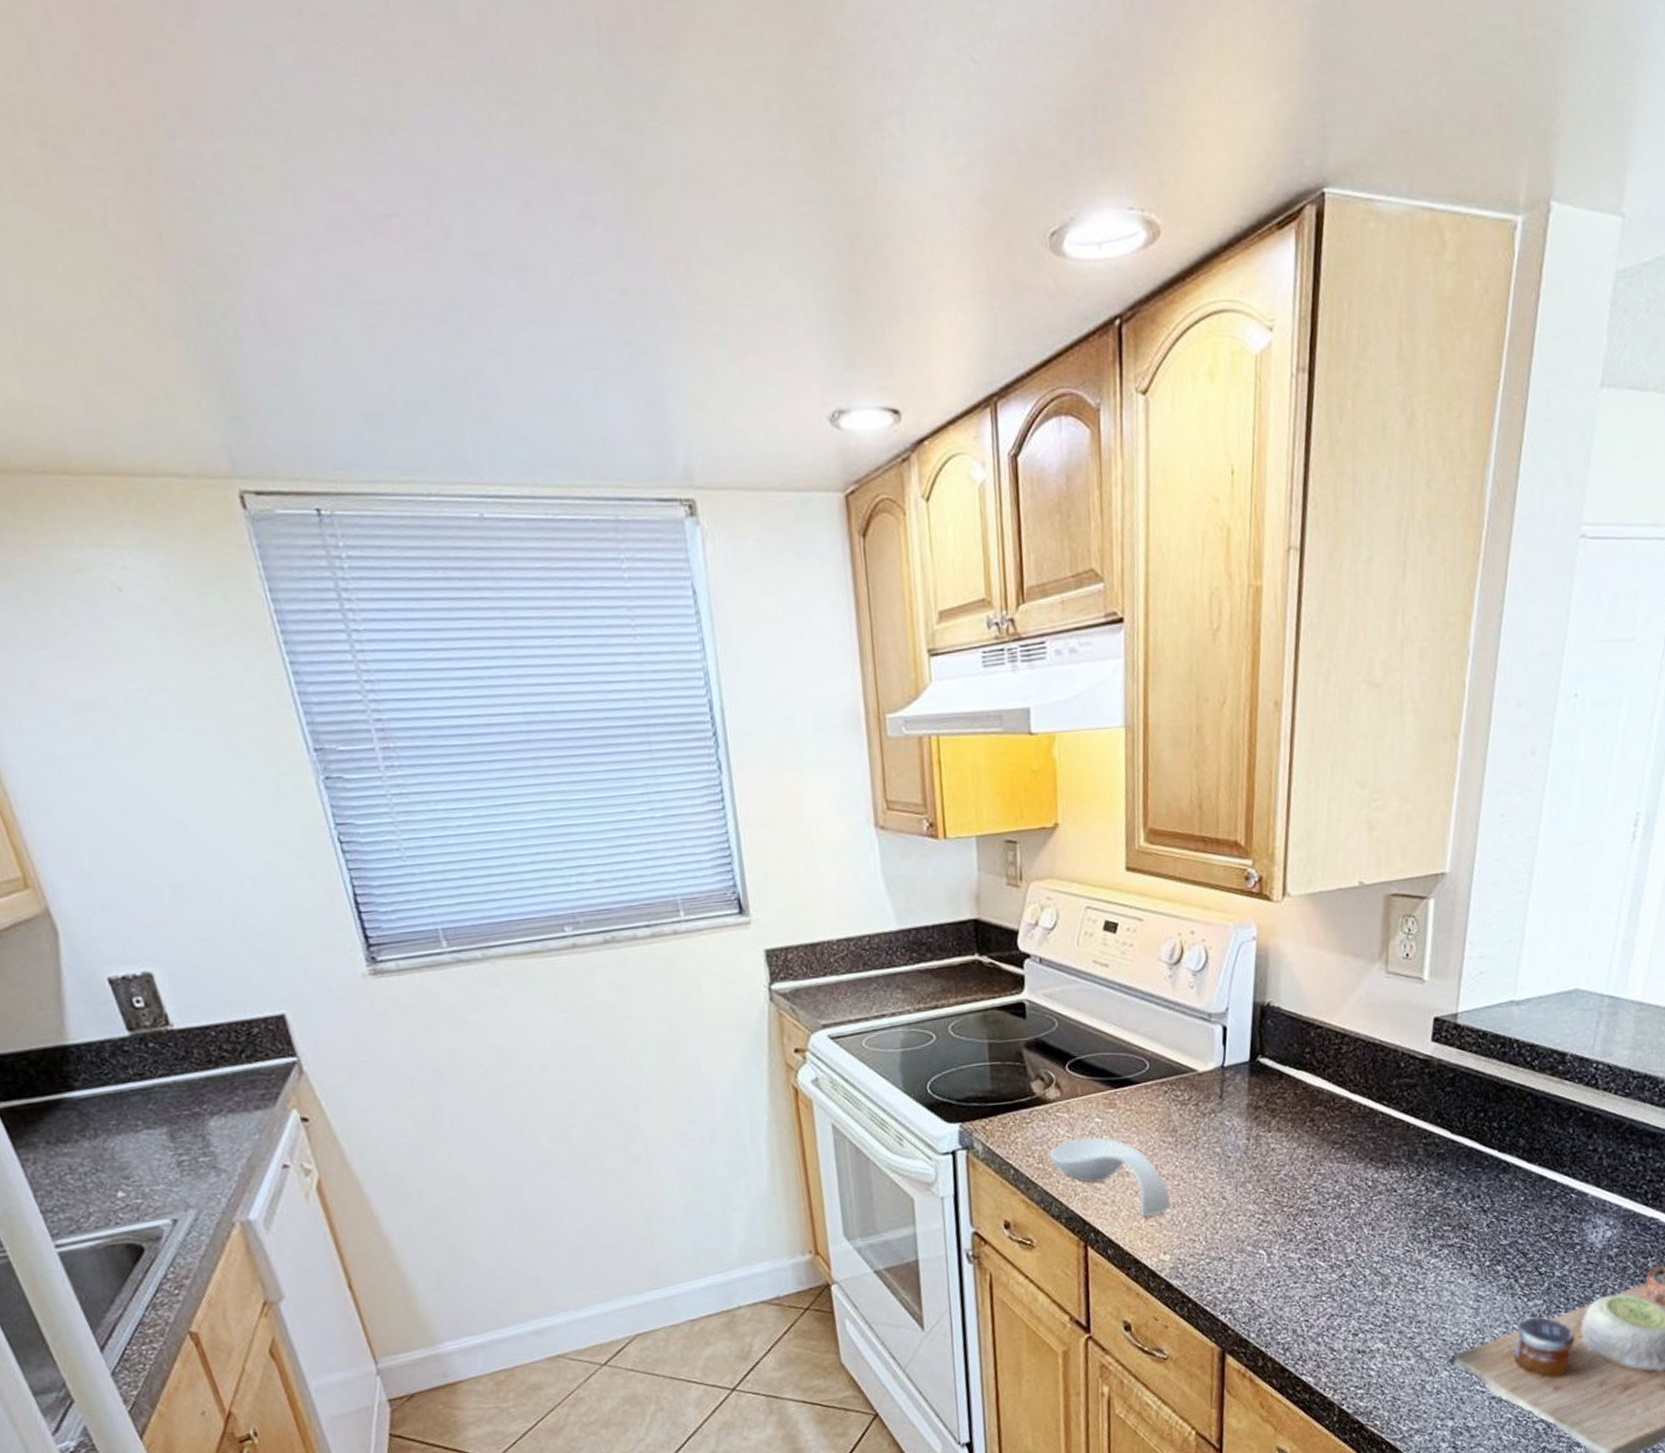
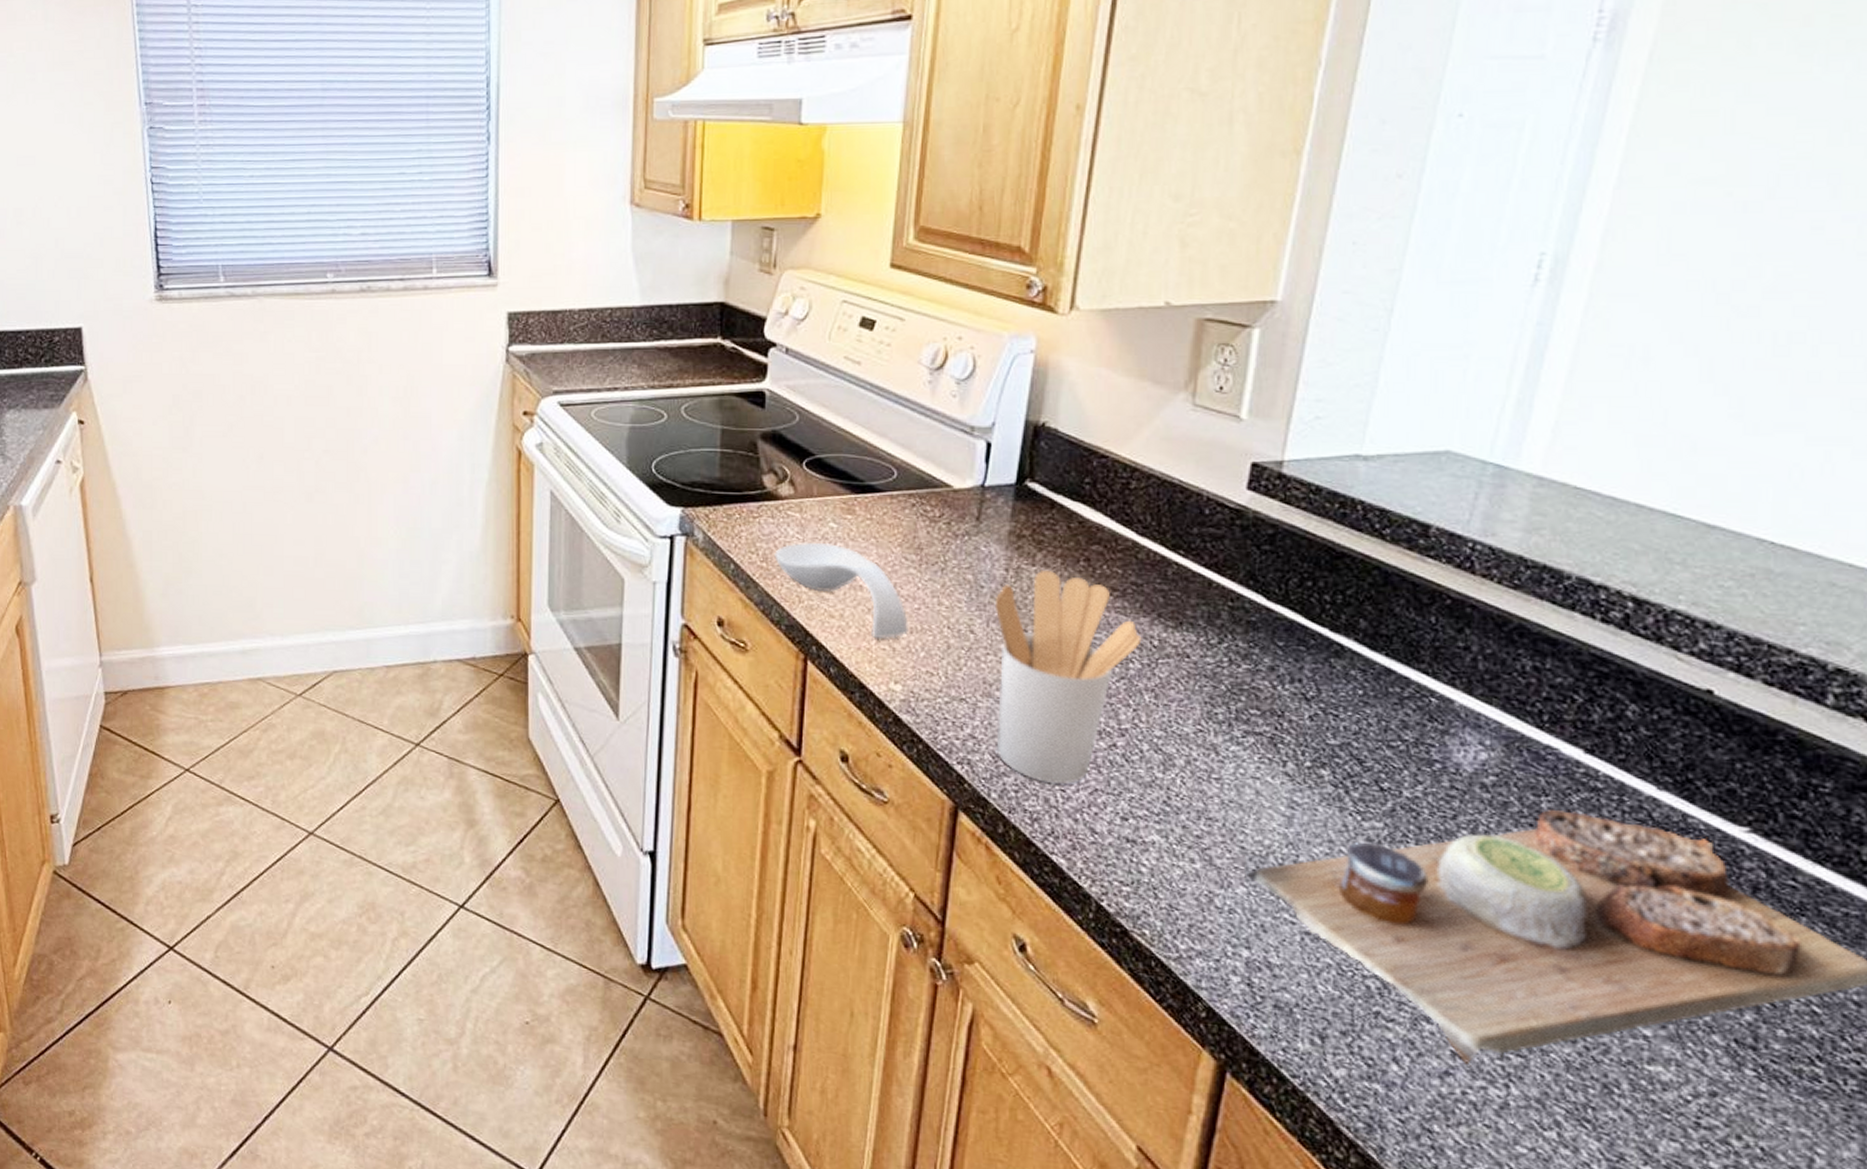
utensil holder: none [1240,1133,1359,1317] -> present [994,569,1142,785]

